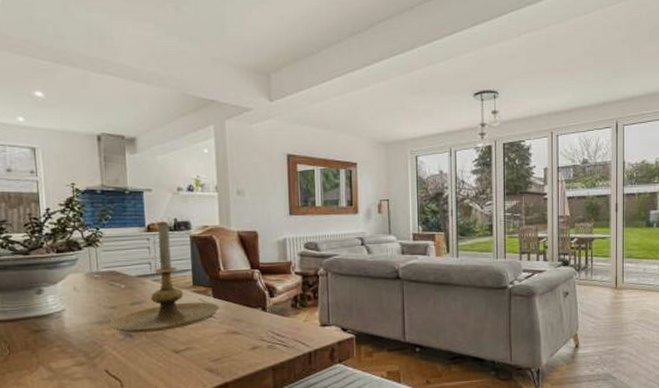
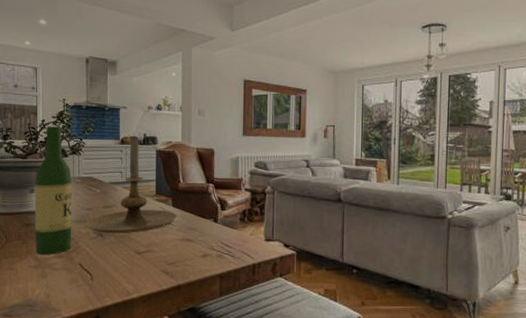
wine bottle: none [42,215,94,365] -> present [35,126,72,255]

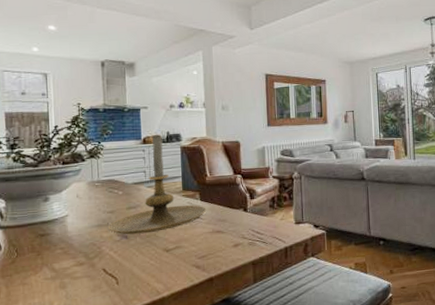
wine bottle: present [35,126,72,255] -> none [49,131,93,265]

